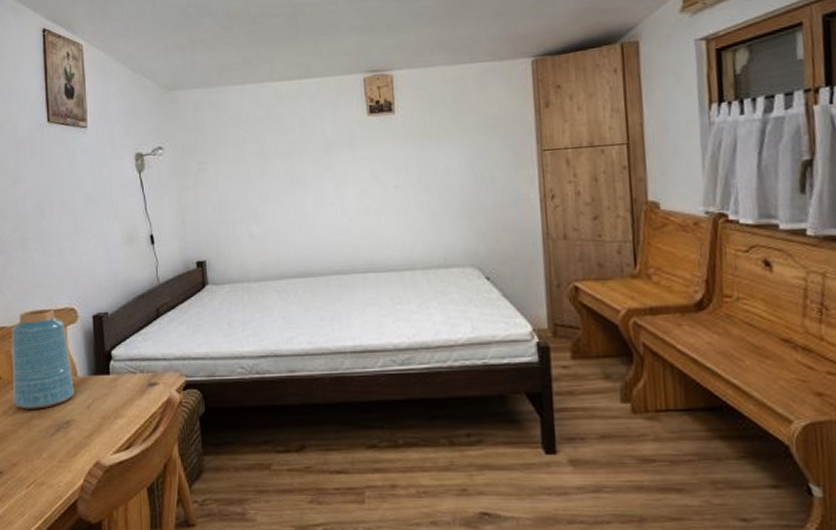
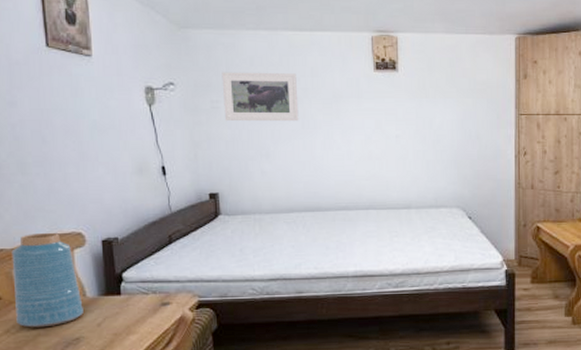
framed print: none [208,126,288,182] -> present [222,72,299,122]

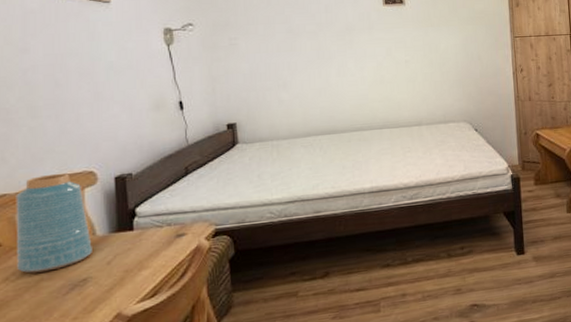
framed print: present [222,72,299,122] -> none [240,10,314,55]

